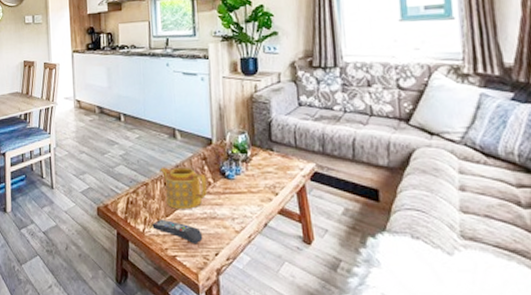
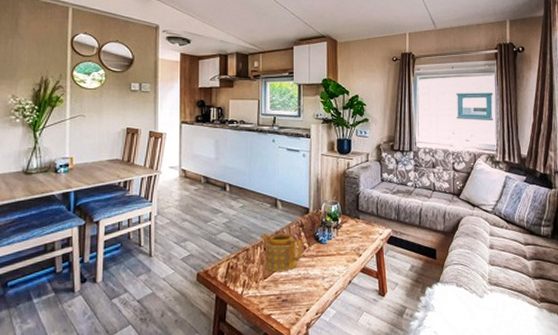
remote control: present [152,219,203,244] -> none [250,281,296,303]

